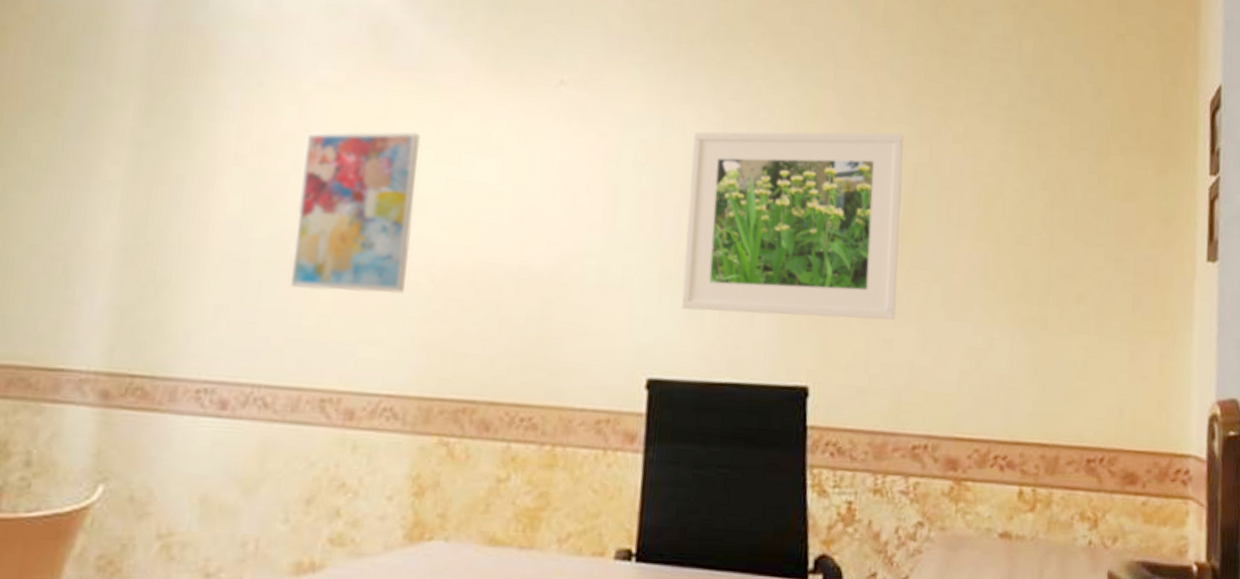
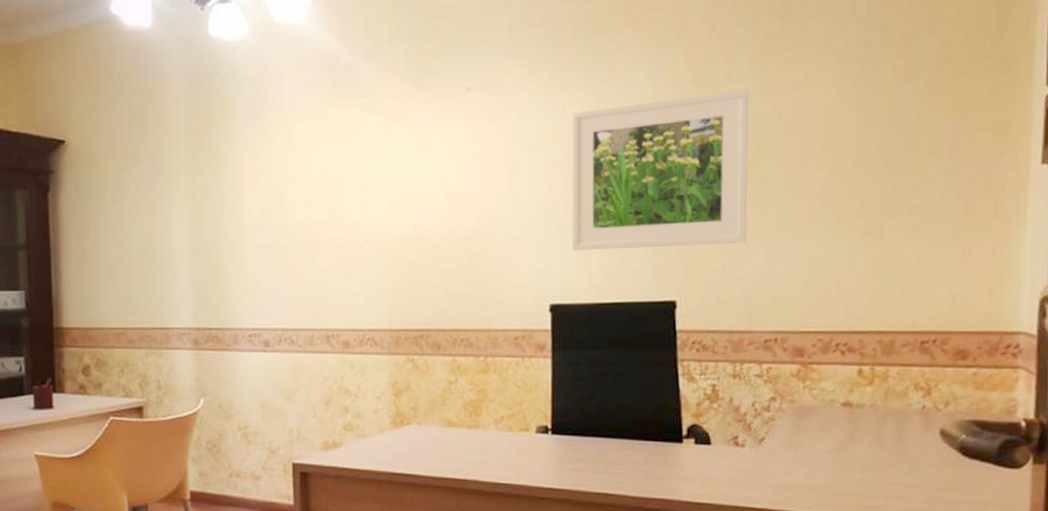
wall art: present [291,130,421,294] -> none [295,142,373,262]

